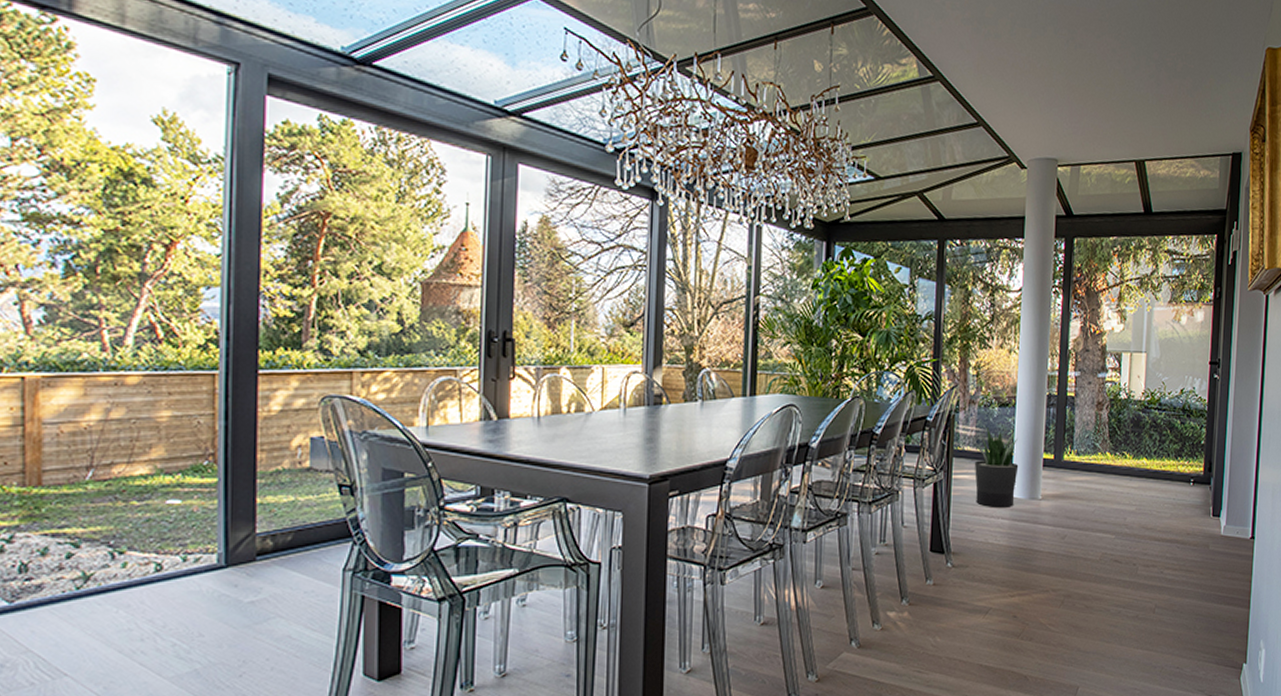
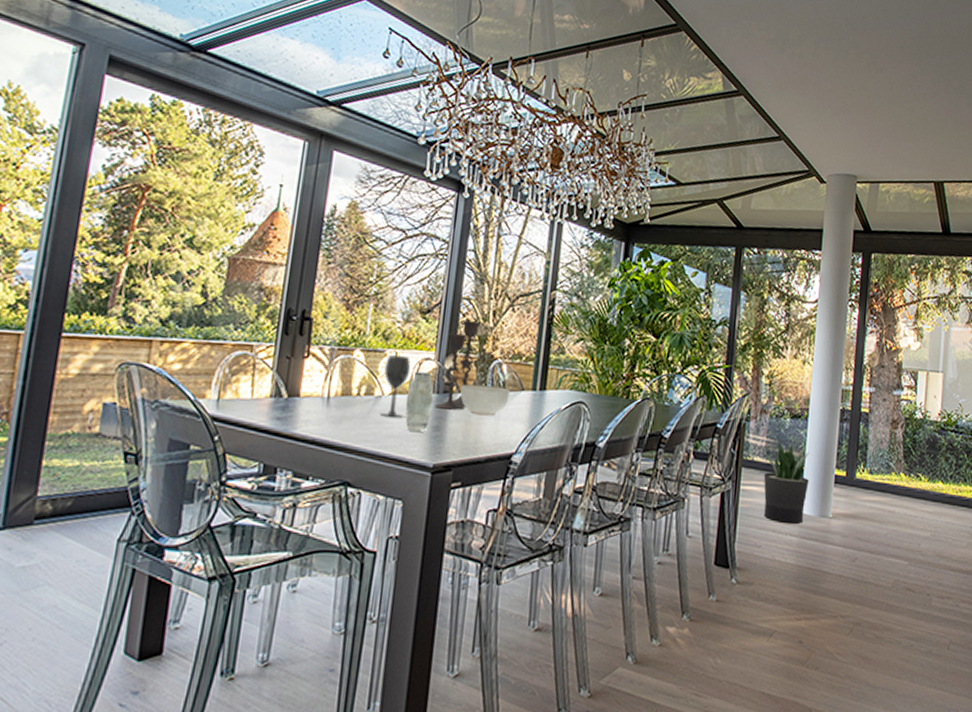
wine glass: none [592,371,619,432] -> present [380,355,411,418]
vase: none [616,385,645,444] -> present [405,371,434,432]
candlestick: none [646,331,685,421] -> present [434,320,480,411]
bowl: none [670,394,720,425] -> present [460,384,510,416]

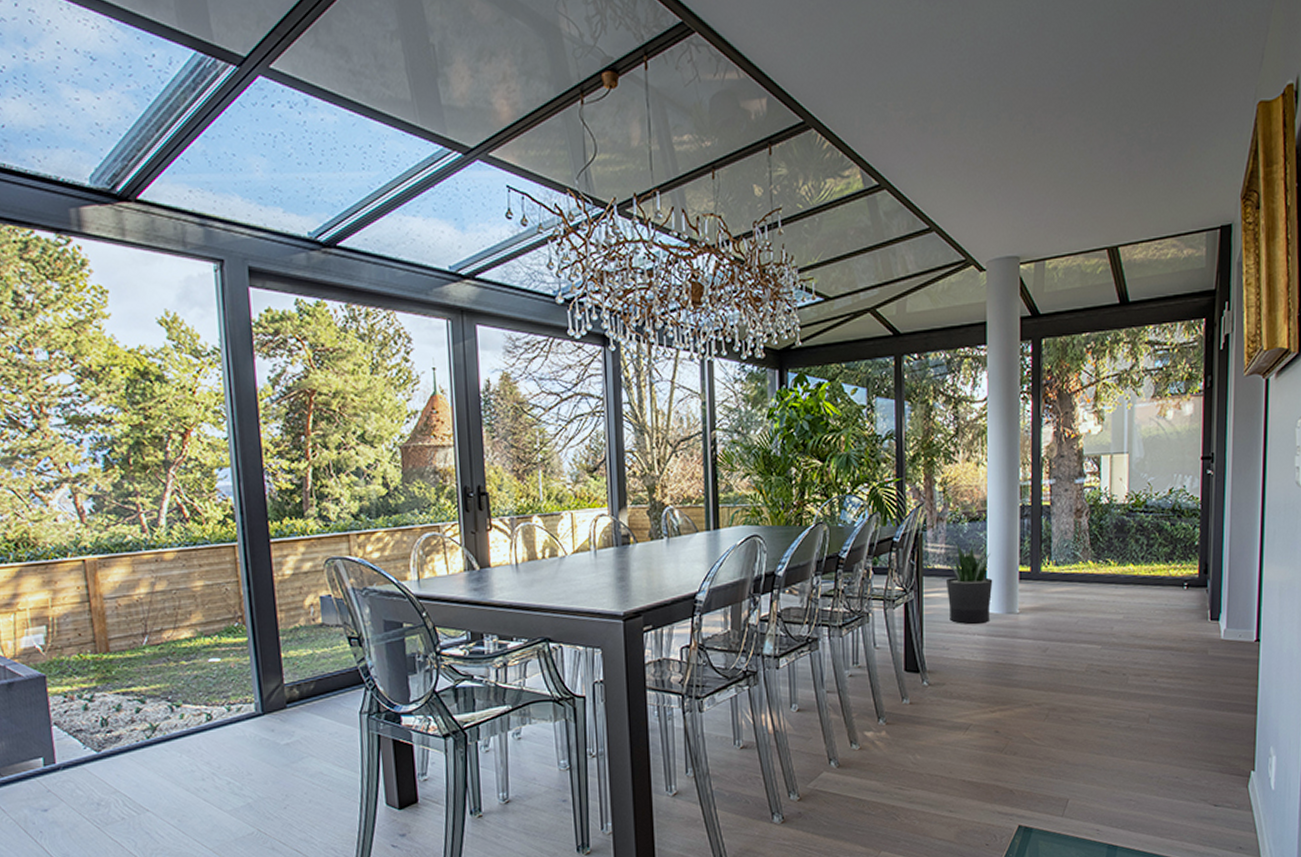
wine glass: present [380,355,411,418] -> none [563,516,589,574]
vase: present [405,371,434,432] -> none [588,528,614,584]
candlestick: present [434,320,480,411] -> none [615,472,647,560]
bowl: present [460,384,510,416] -> none [637,532,685,562]

